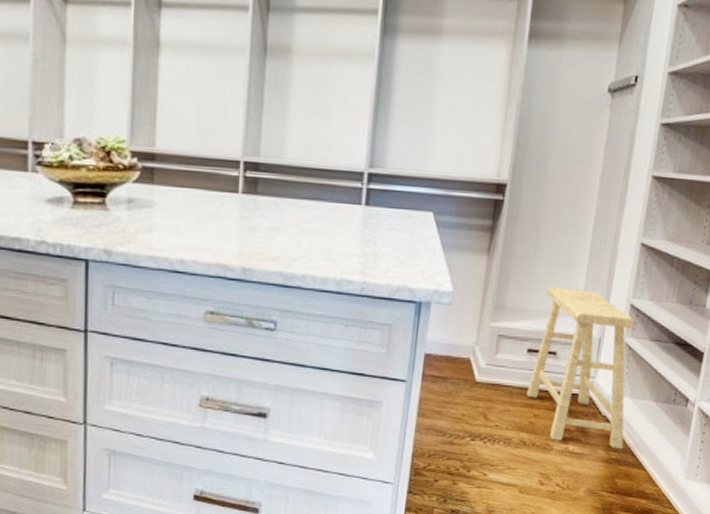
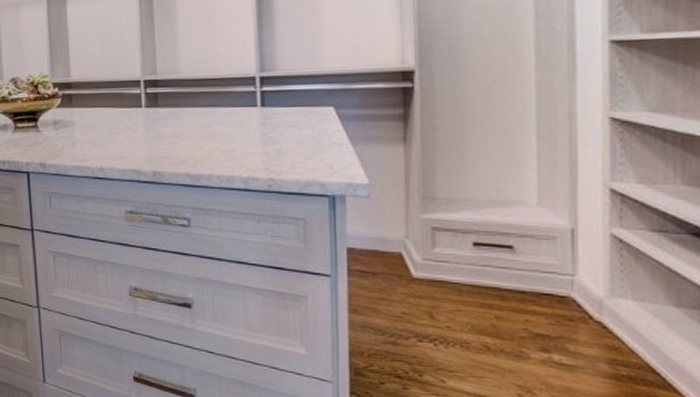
stool: present [527,287,635,449] -> none [481,173,637,364]

